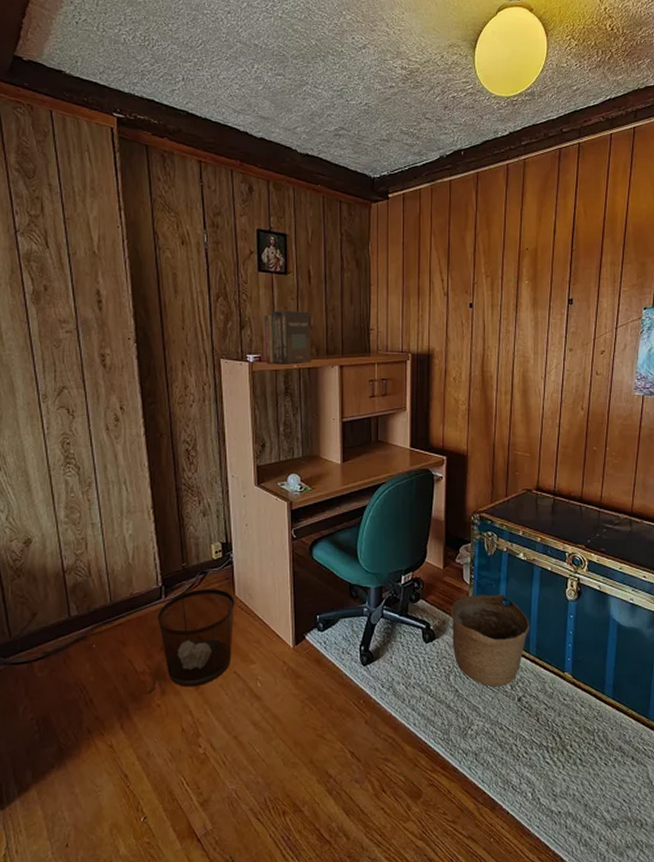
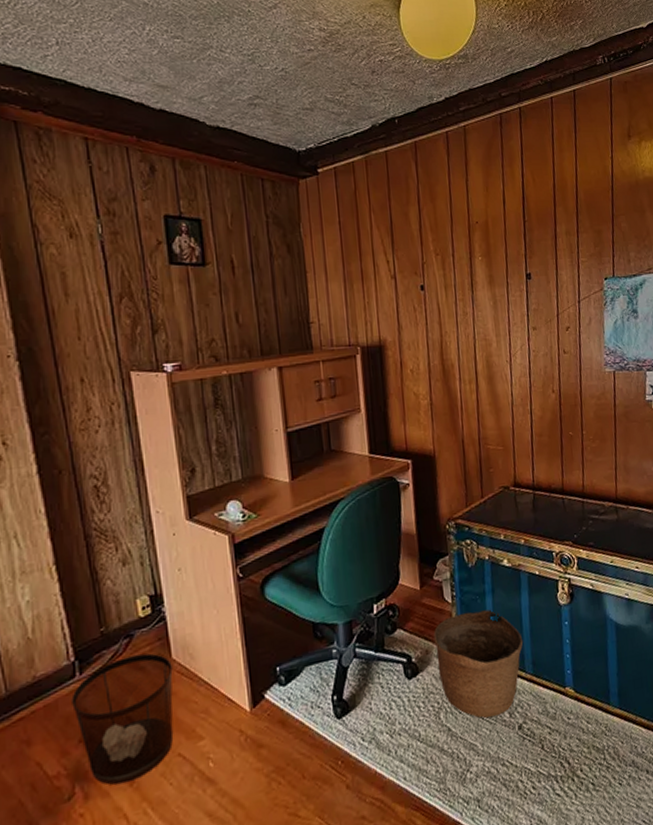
books: present [264,311,311,365] -> none [181,307,244,373]

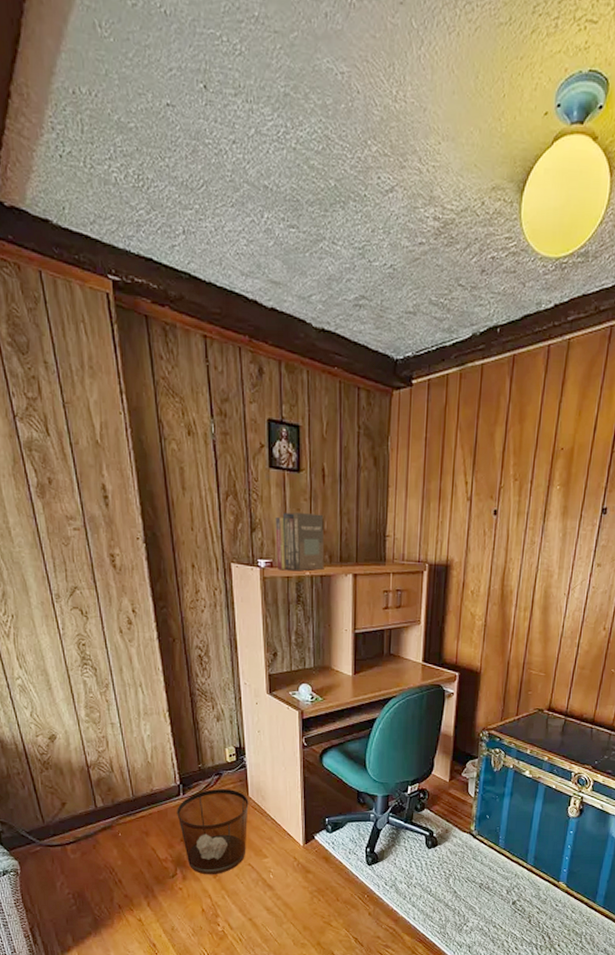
books: none [181,307,244,373] -> present [275,512,325,572]
basket: present [433,609,524,719] -> none [453,807,530,891]

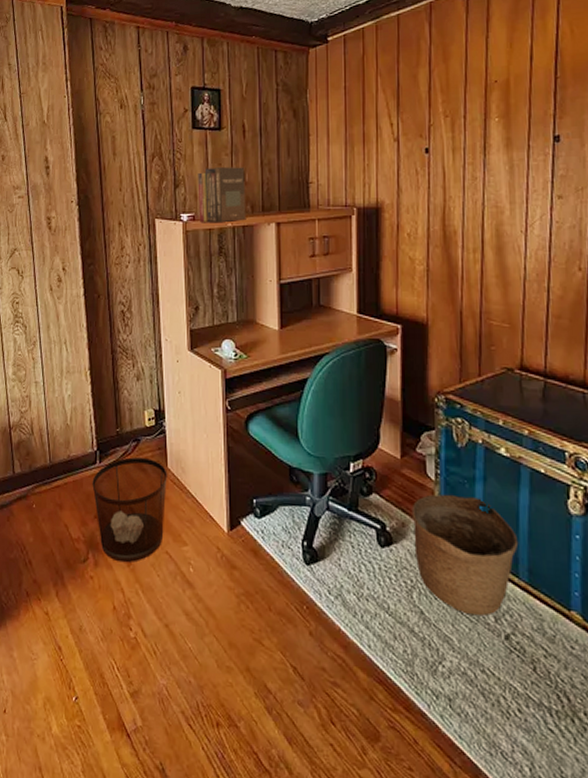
basket: none [453,807,530,891] -> present [411,494,519,617]

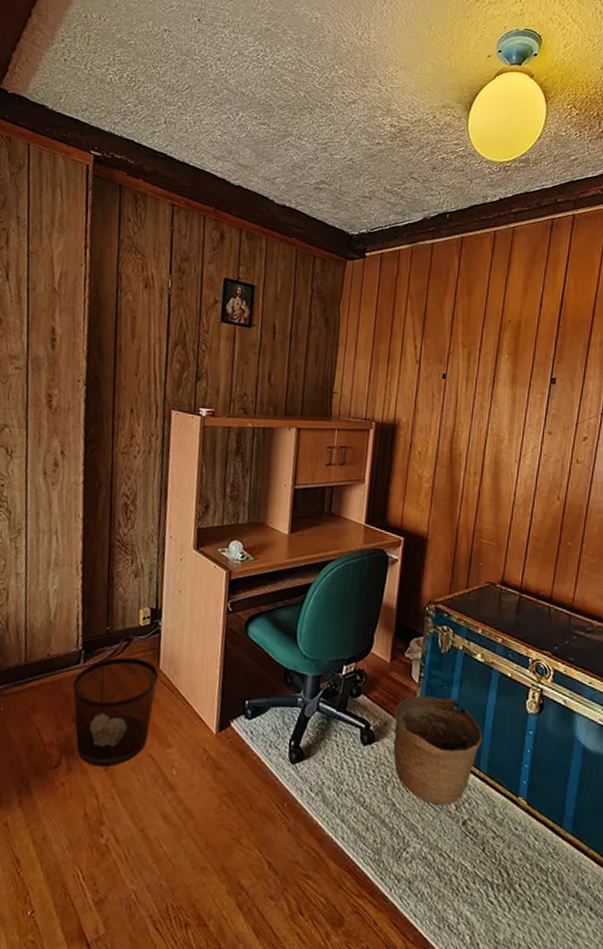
books: present [197,167,246,223] -> none [219,364,271,423]

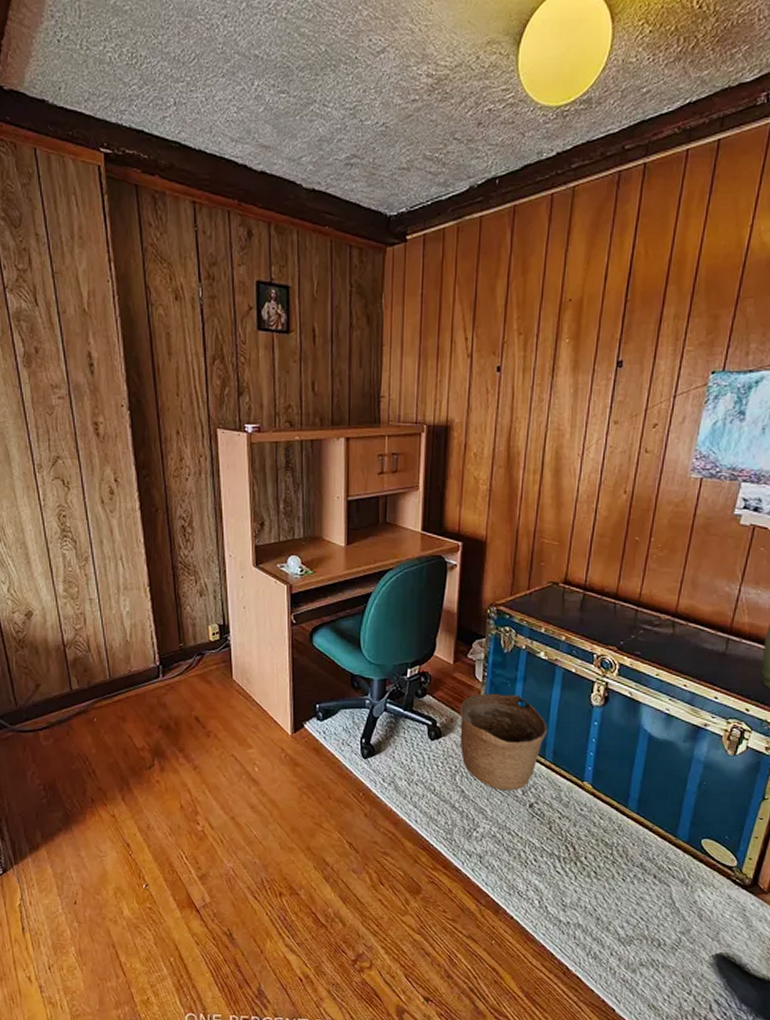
waste bin: present [72,657,159,767] -> none [156,670,233,767]

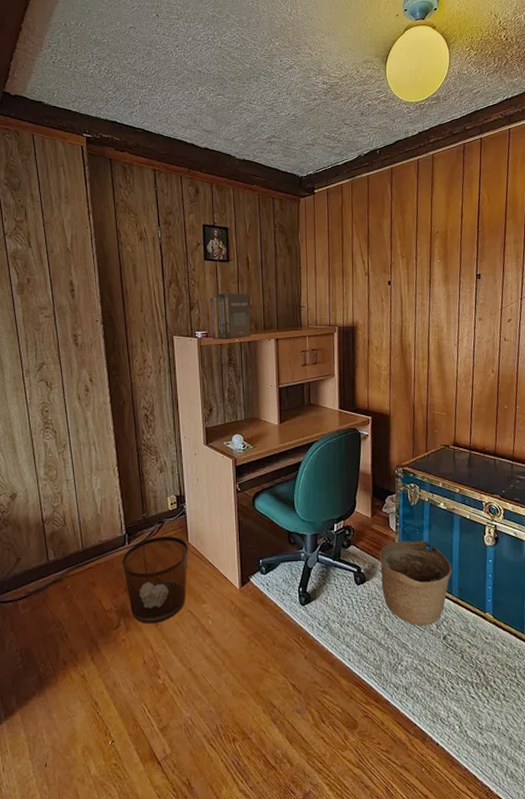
waste bin: none [156,670,233,767] -> present [122,536,188,624]
books: none [263,375,315,436] -> present [210,293,251,339]

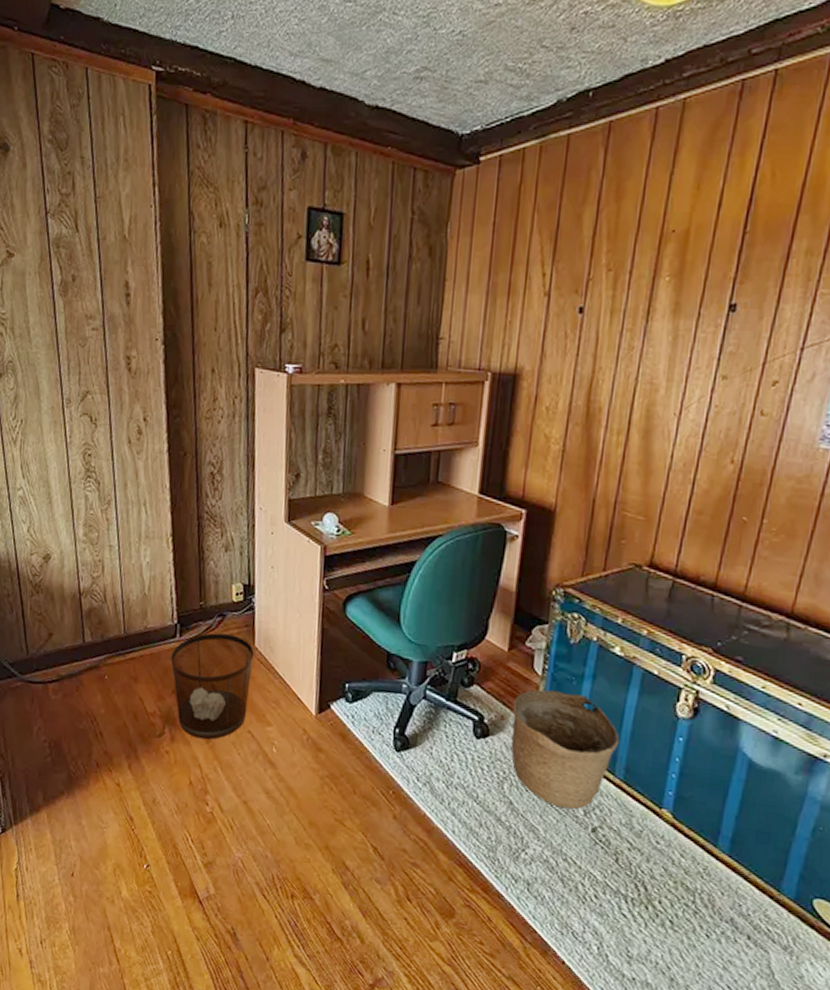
books: present [210,293,251,339] -> none [307,311,365,379]

